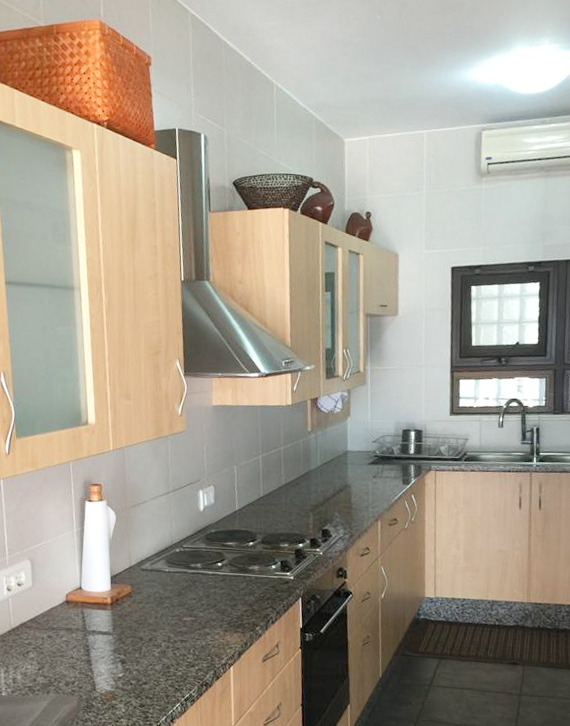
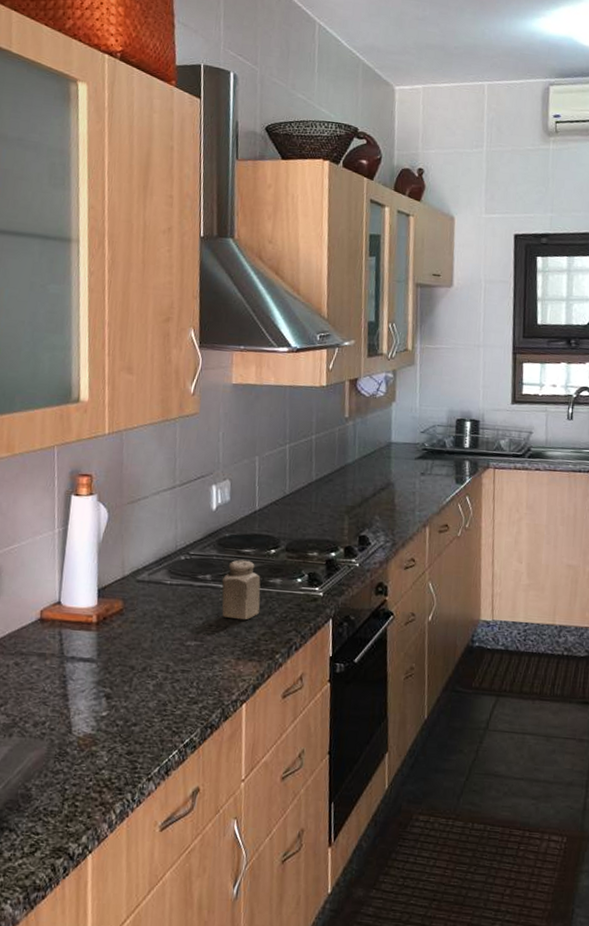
salt shaker: none [210,551,242,600] -> present [221,560,261,620]

